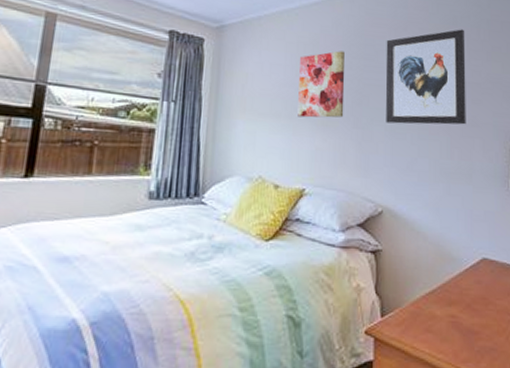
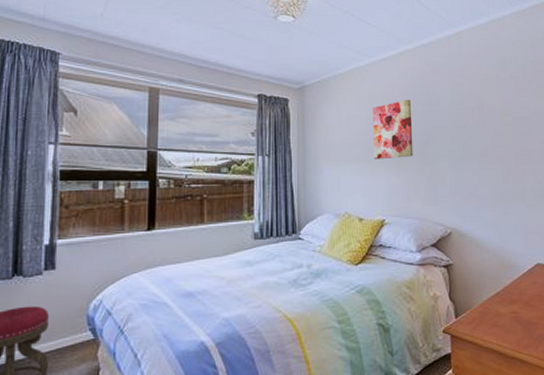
wall art: present [385,29,466,125] -> none [446,71,518,158]

